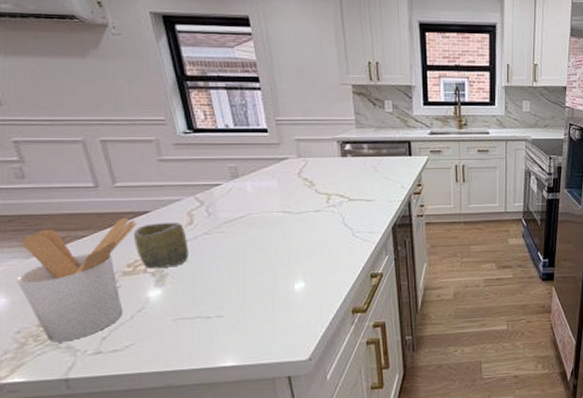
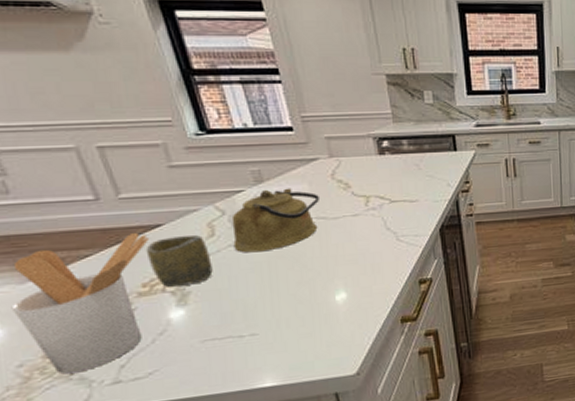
kettle: none [208,183,287,241] -> present [231,188,321,253]

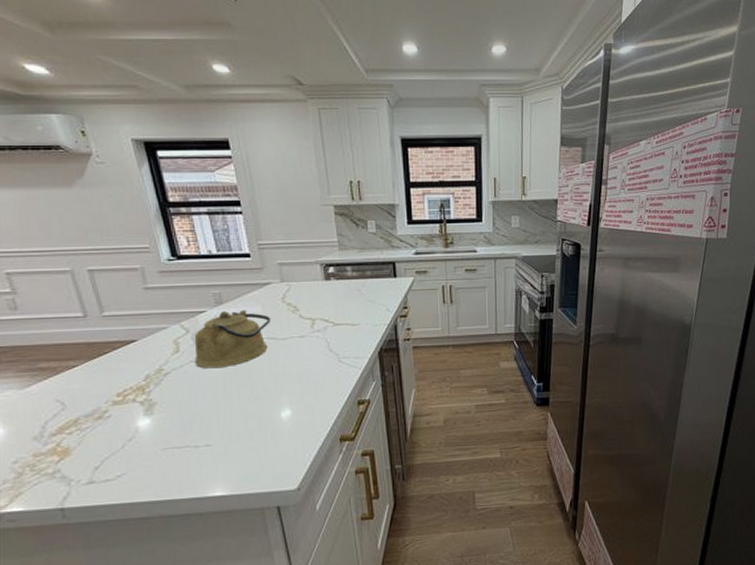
utensil holder: present [11,232,149,375] -> none [12,346,124,472]
cup: present [145,235,213,287] -> none [121,351,176,397]

